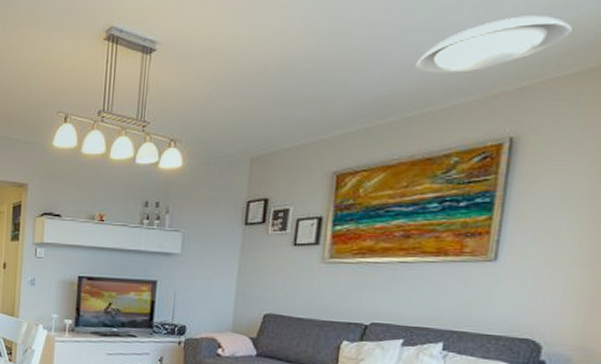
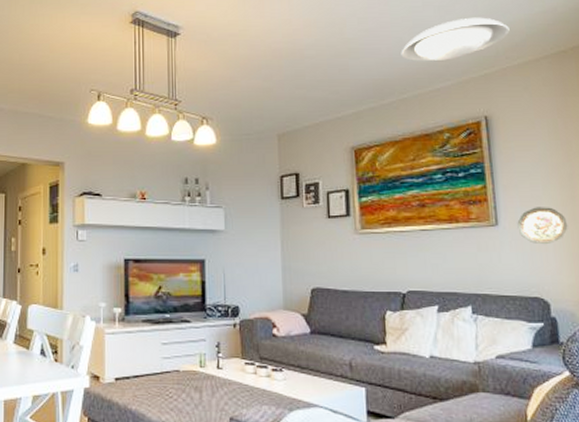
decorative plate: none [521,242,590,285] -> present [517,207,568,245]

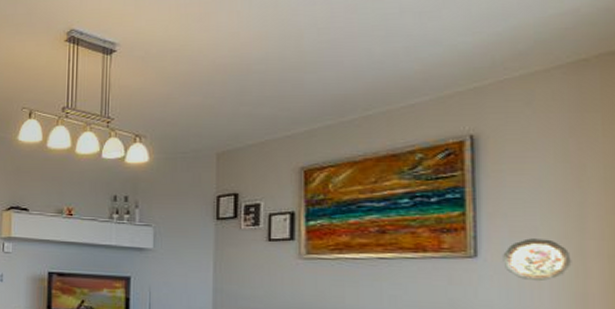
ceiling light: present [401,17,510,61] -> none [368,22,512,74]

